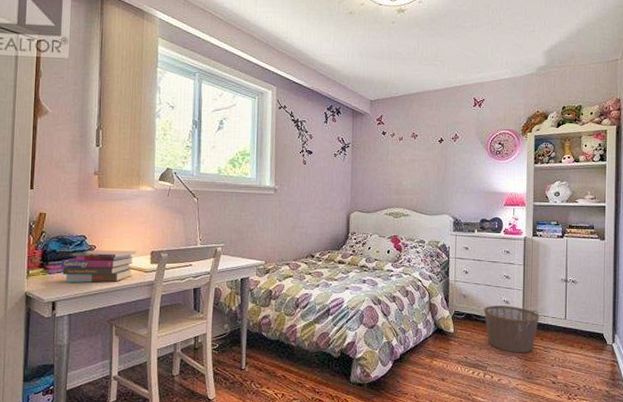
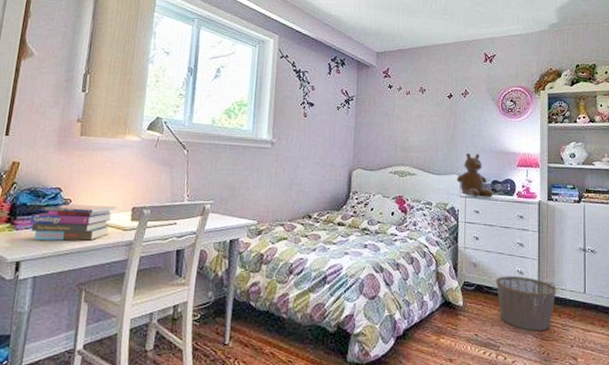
stuffed bear: none [447,193,481,236] -> present [456,152,493,199]

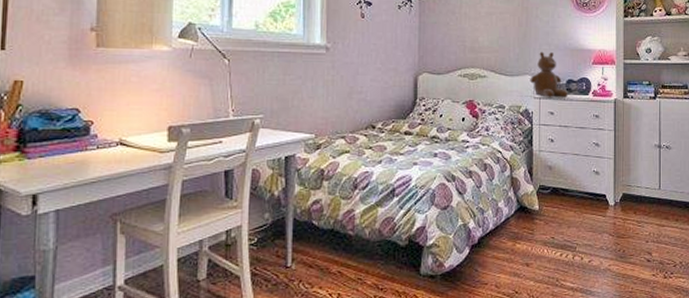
books: present [29,204,117,241] -> none [43,126,150,170]
basket: present [495,276,557,332] -> none [571,177,633,230]

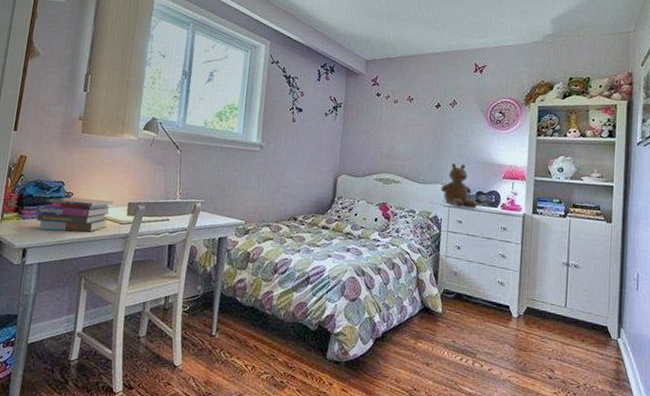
books: none [43,126,150,170] -> present [35,197,114,232]

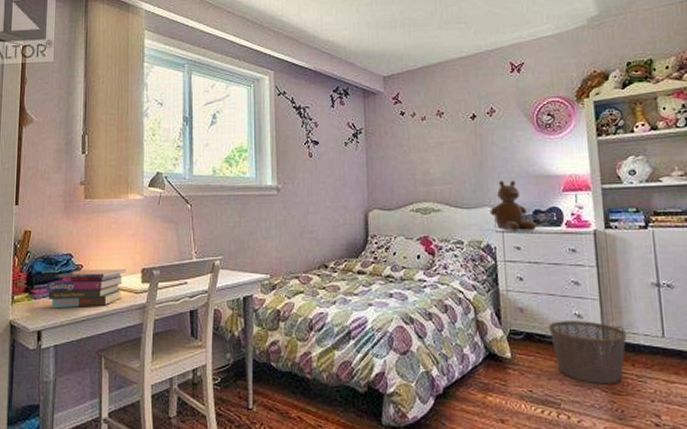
basket: none [475,286,537,342] -> present [548,321,627,385]

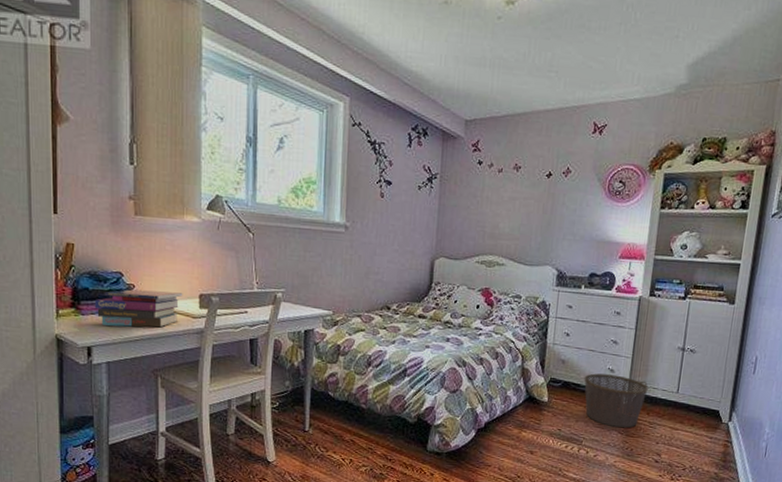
stuffed bear: present [490,180,536,232] -> none [549,241,590,293]

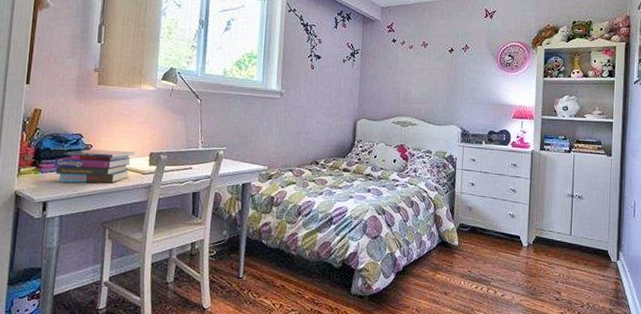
basket: present [584,373,649,428] -> none [489,219,545,269]

